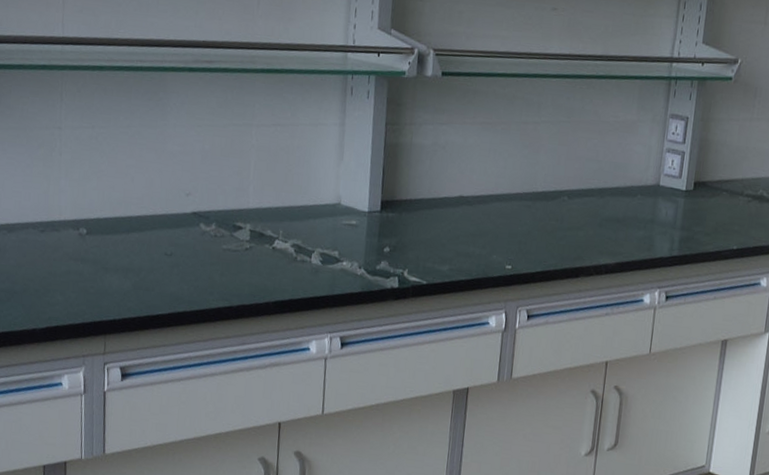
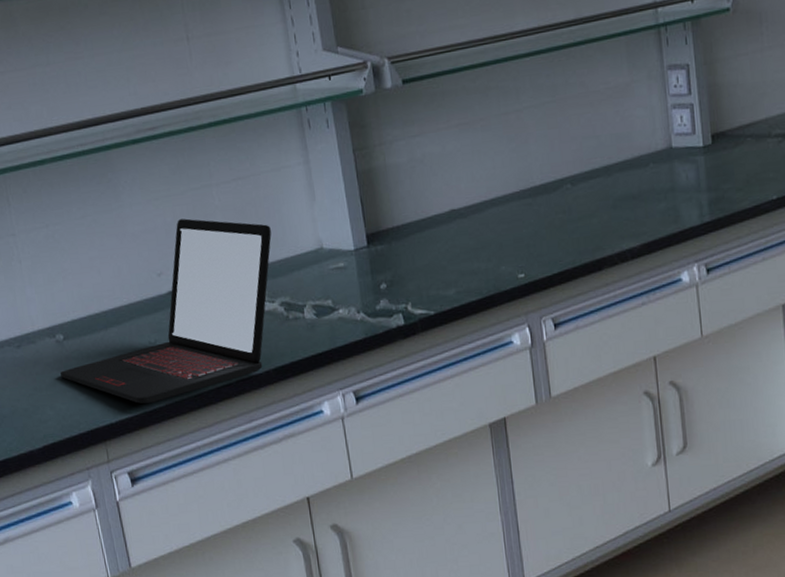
laptop: none [77,149,298,310] -> present [60,218,272,404]

